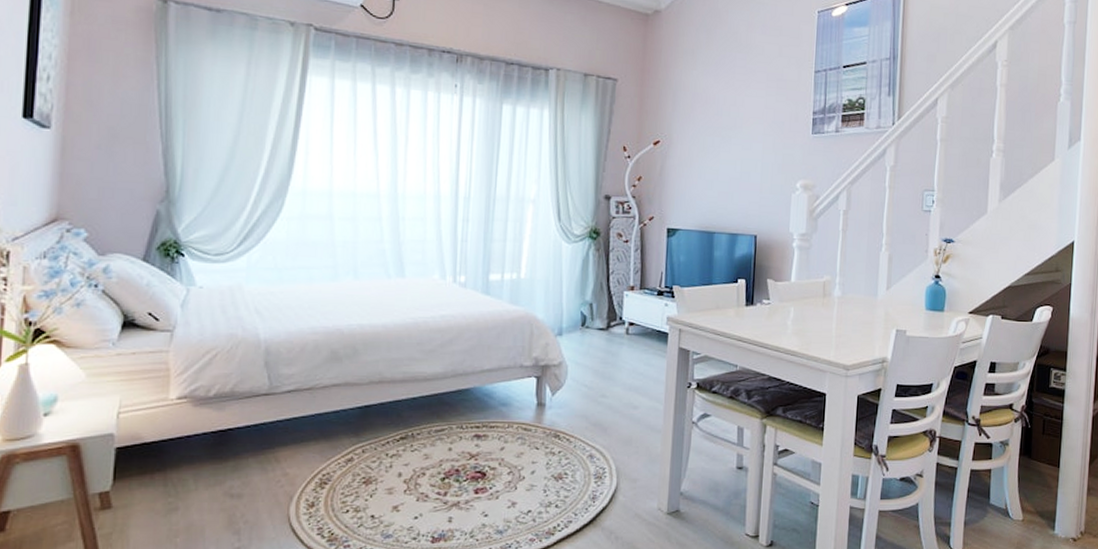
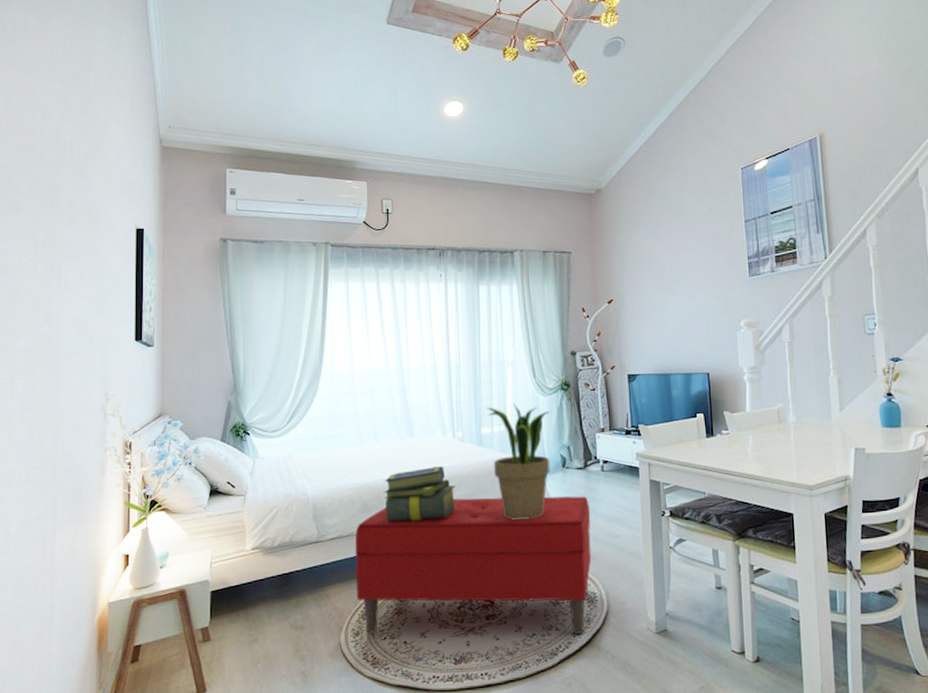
bench: none [315,353,609,512] -> present [355,496,592,634]
stack of books: none [359,313,452,378] -> present [383,465,457,522]
potted plant: none [497,248,574,383] -> present [486,403,550,520]

